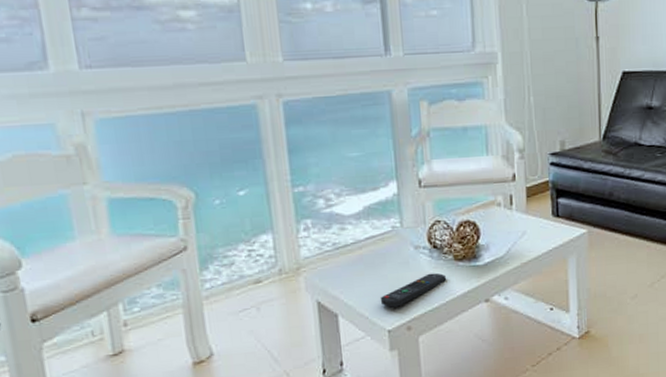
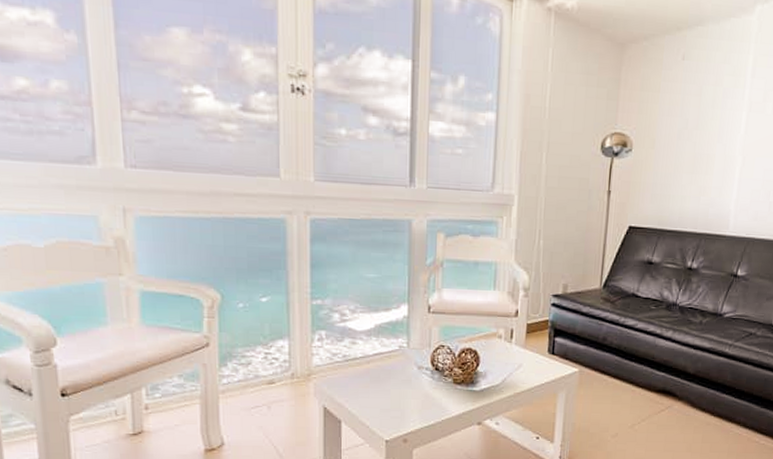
remote control: present [380,273,446,308] -> none [381,393,444,420]

